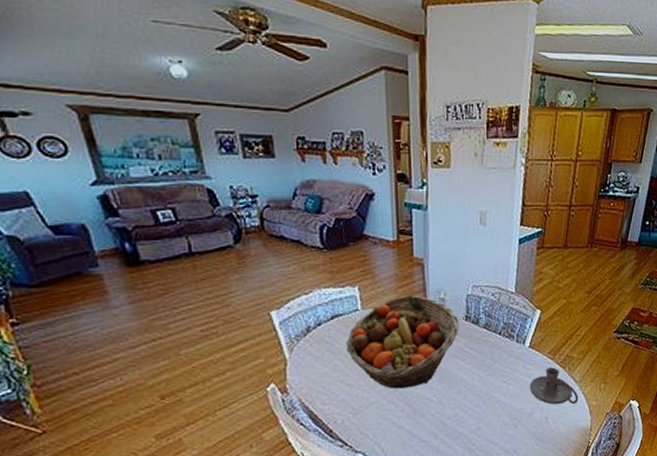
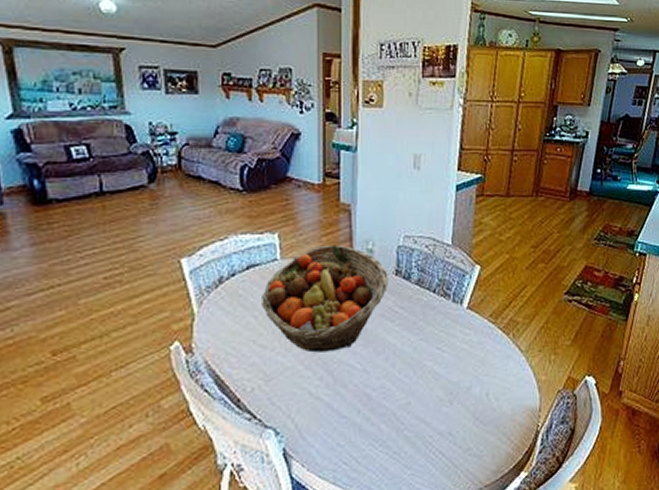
candle holder: present [529,367,579,405] -> none [467,333,525,379]

